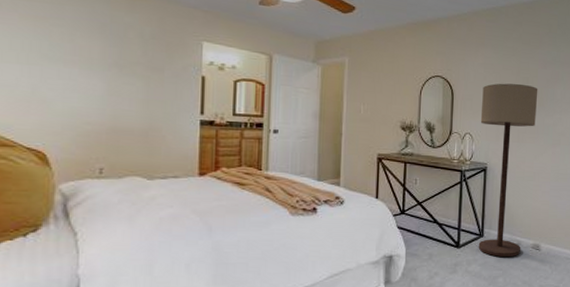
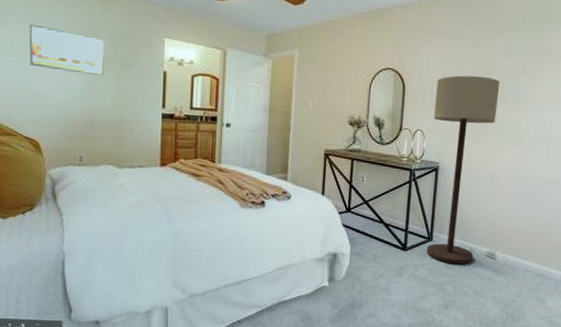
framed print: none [33,21,131,79] -> present [29,24,105,75]

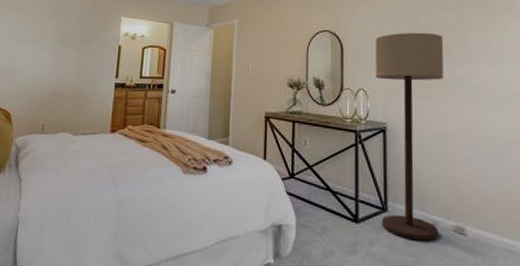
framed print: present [29,24,105,75] -> none [12,13,72,52]

